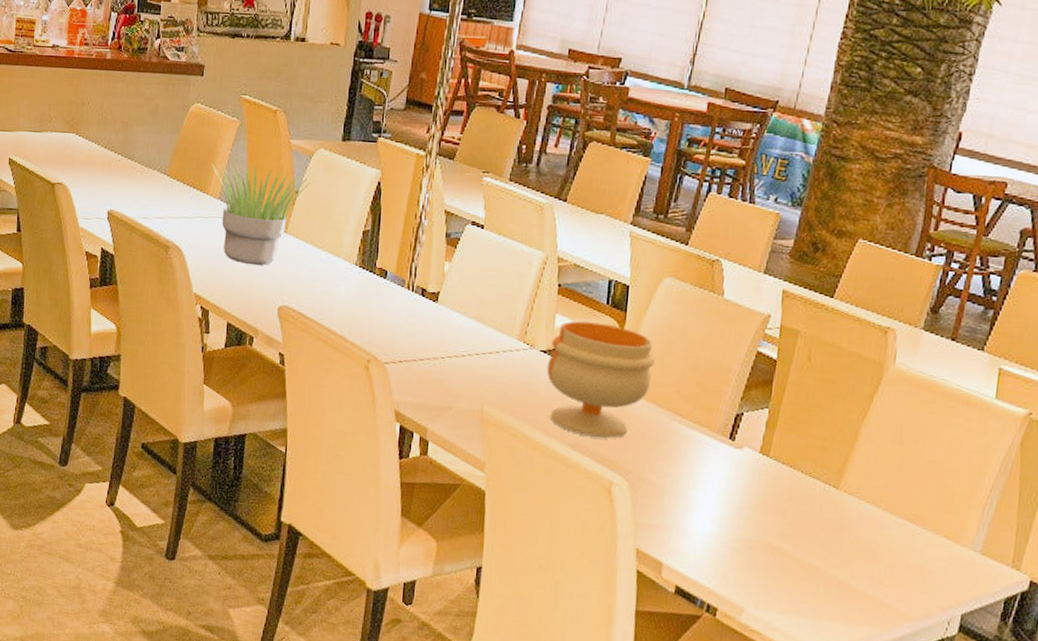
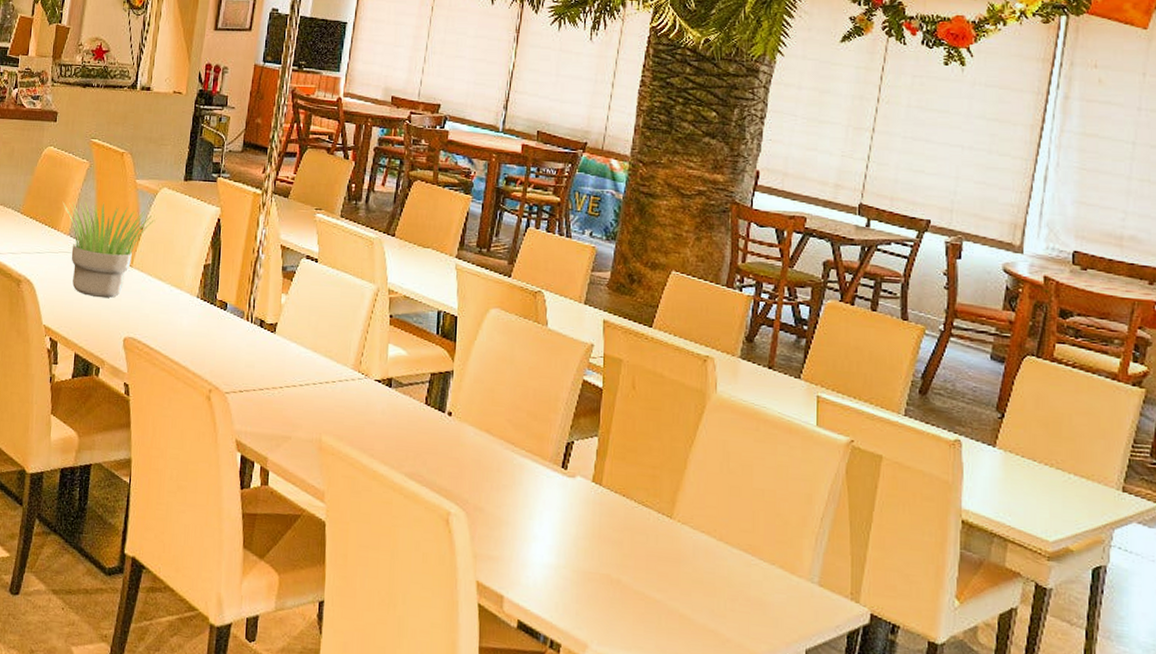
footed bowl: present [547,321,655,438] -> none [382,351,485,468]

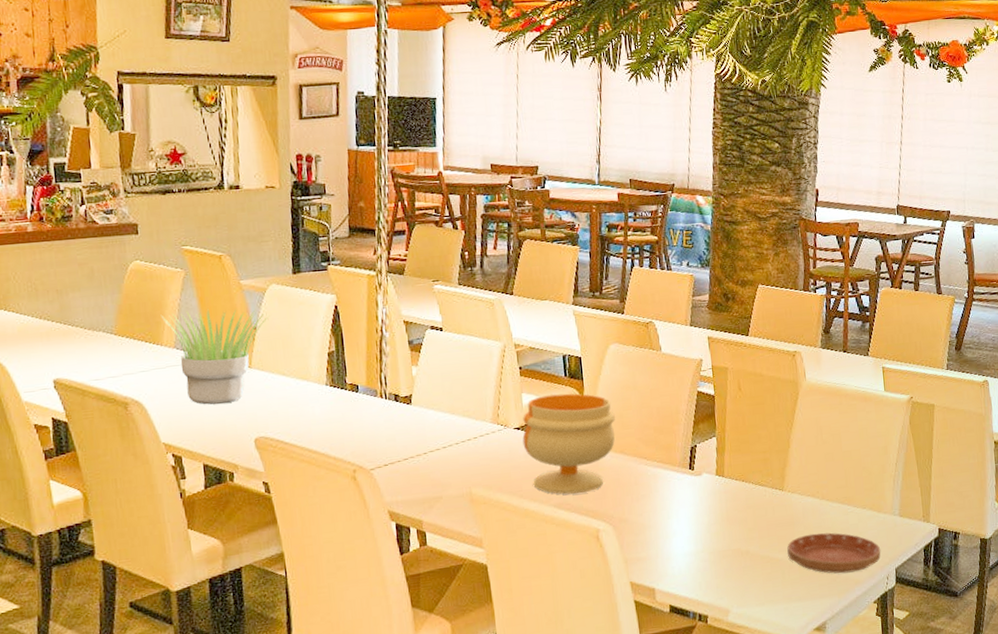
footed bowl: none [382,351,485,468] -> present [522,393,615,494]
saucer: none [668,578,789,641] -> present [787,532,881,574]

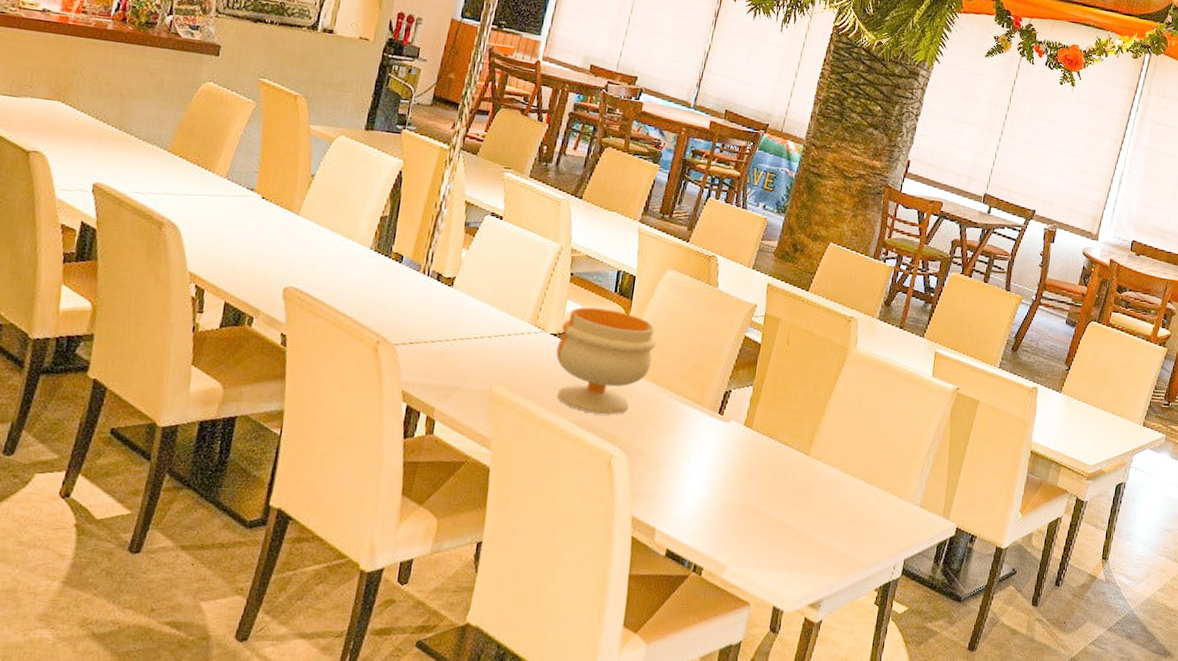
potted plant: present [162,309,270,405] -> none [221,141,331,246]
saucer: present [787,532,881,574] -> none [798,505,894,555]

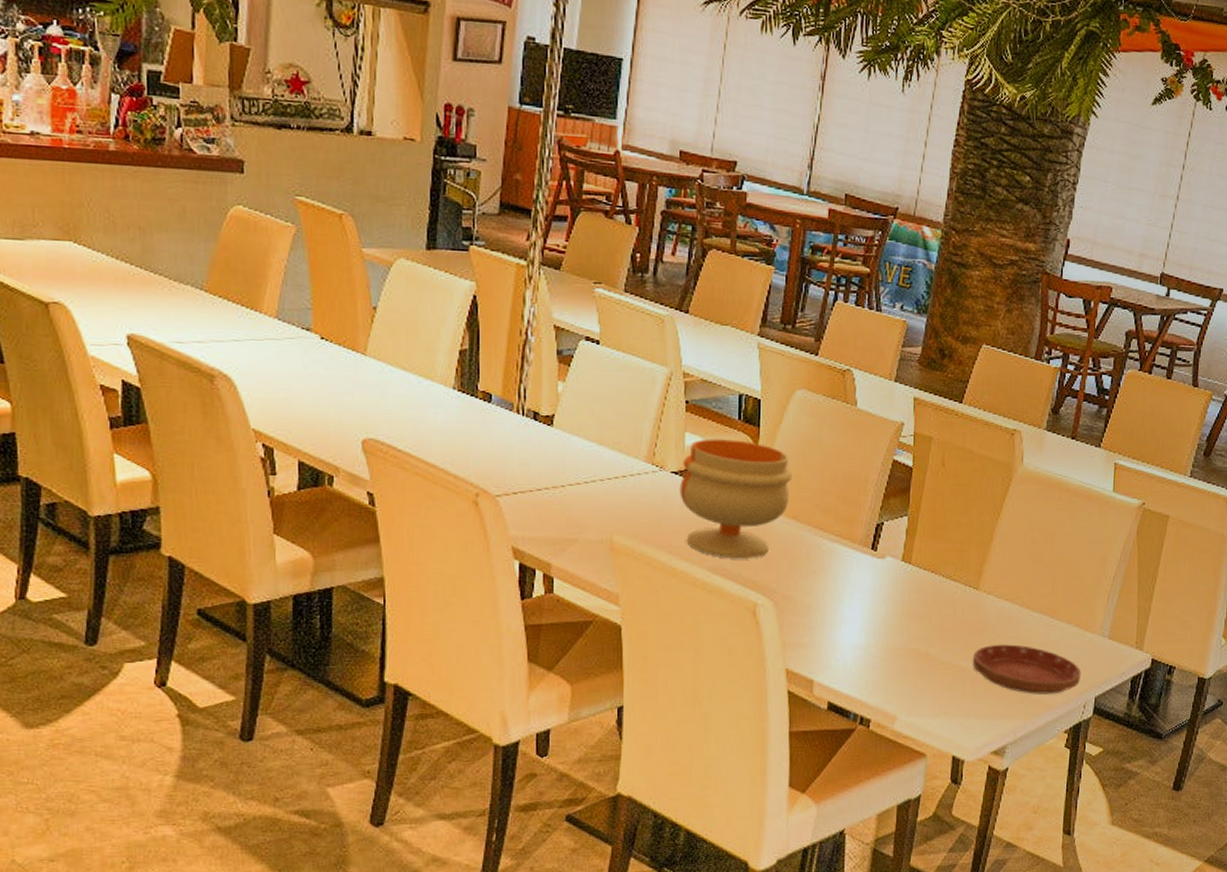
saucer: none [798,505,894,555] -> present [973,644,1082,694]

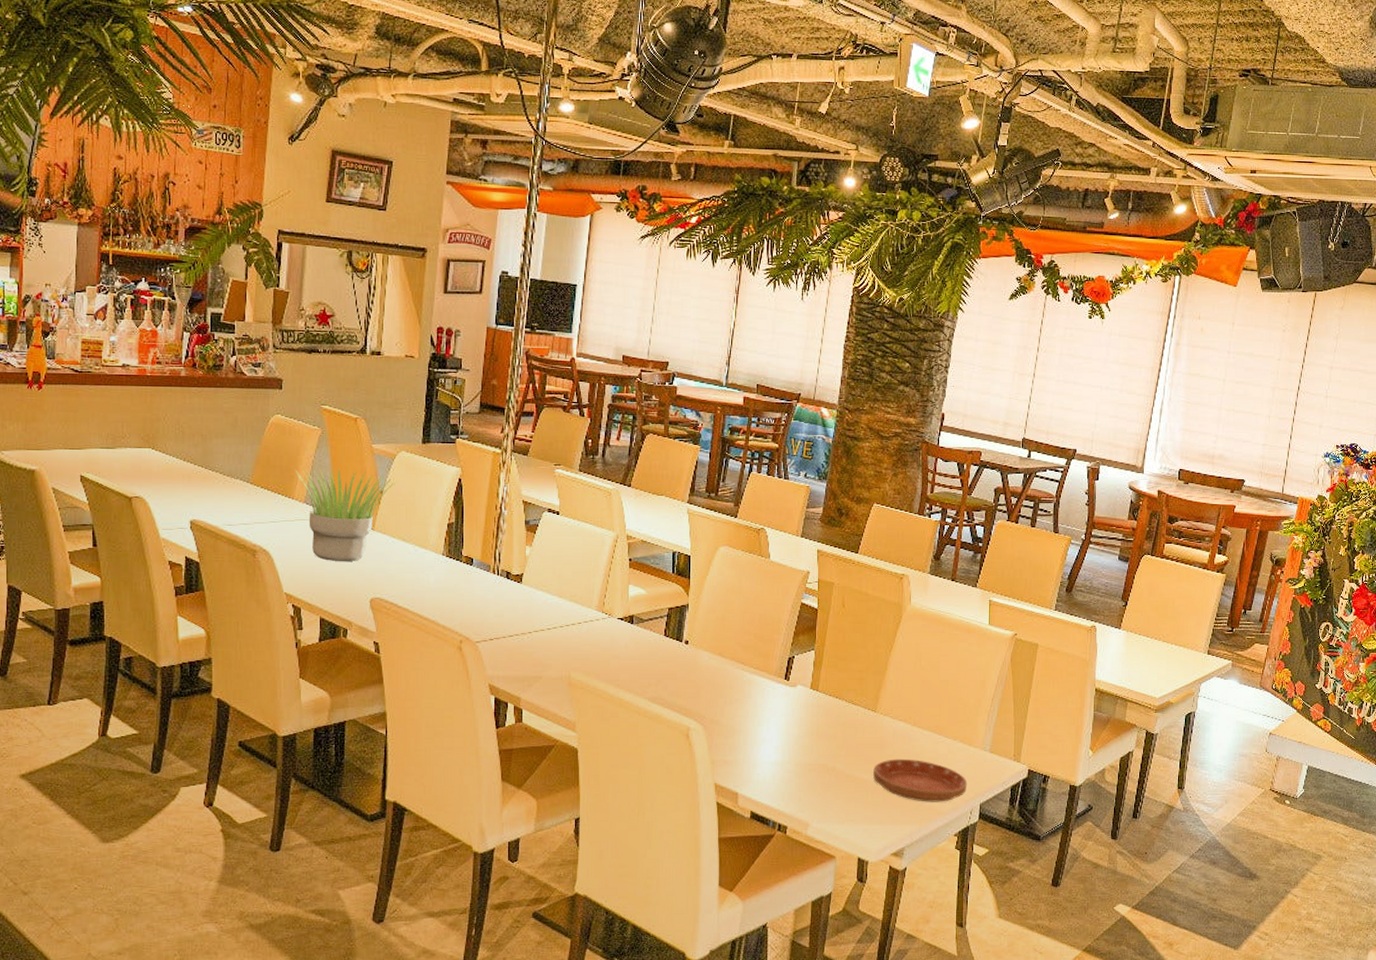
potted plant: none [264,274,394,393] -> present [296,468,397,561]
footed bowl: present [679,439,792,558] -> none [625,590,717,689]

